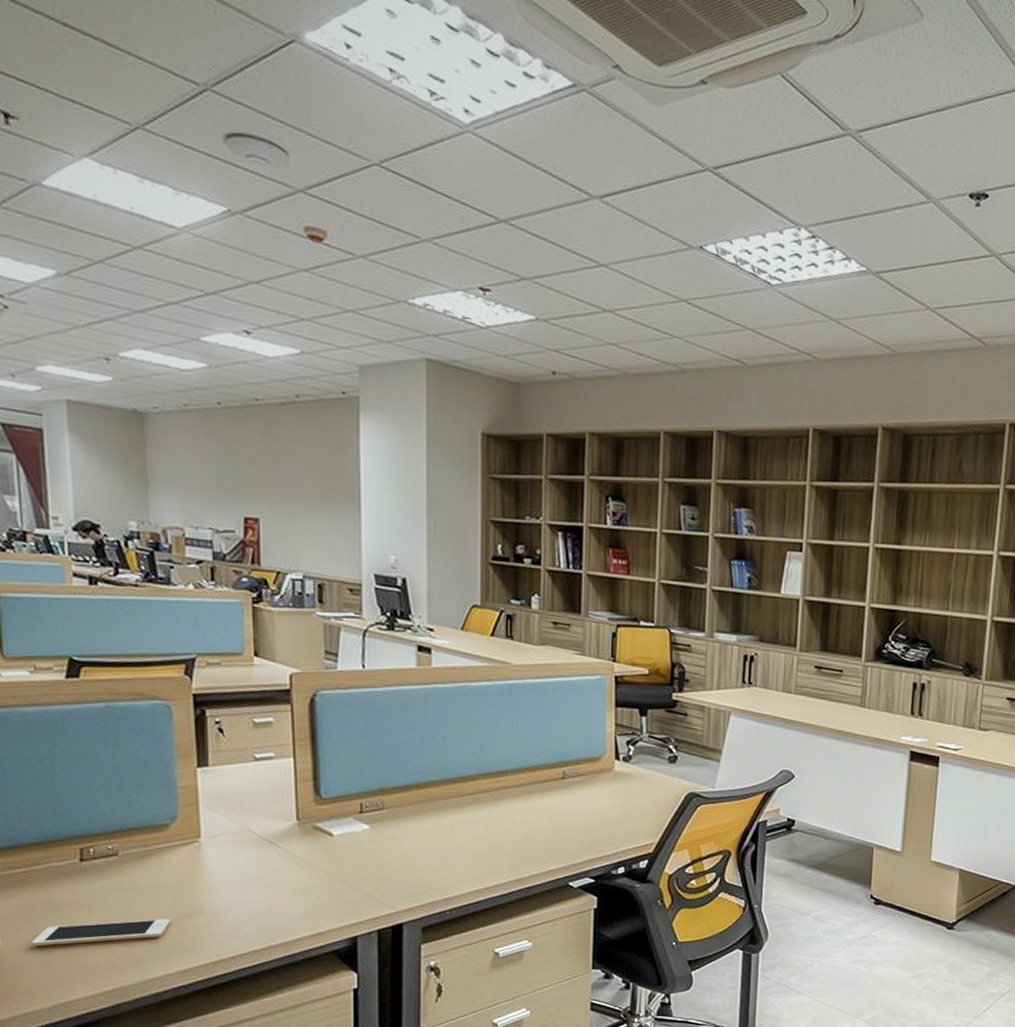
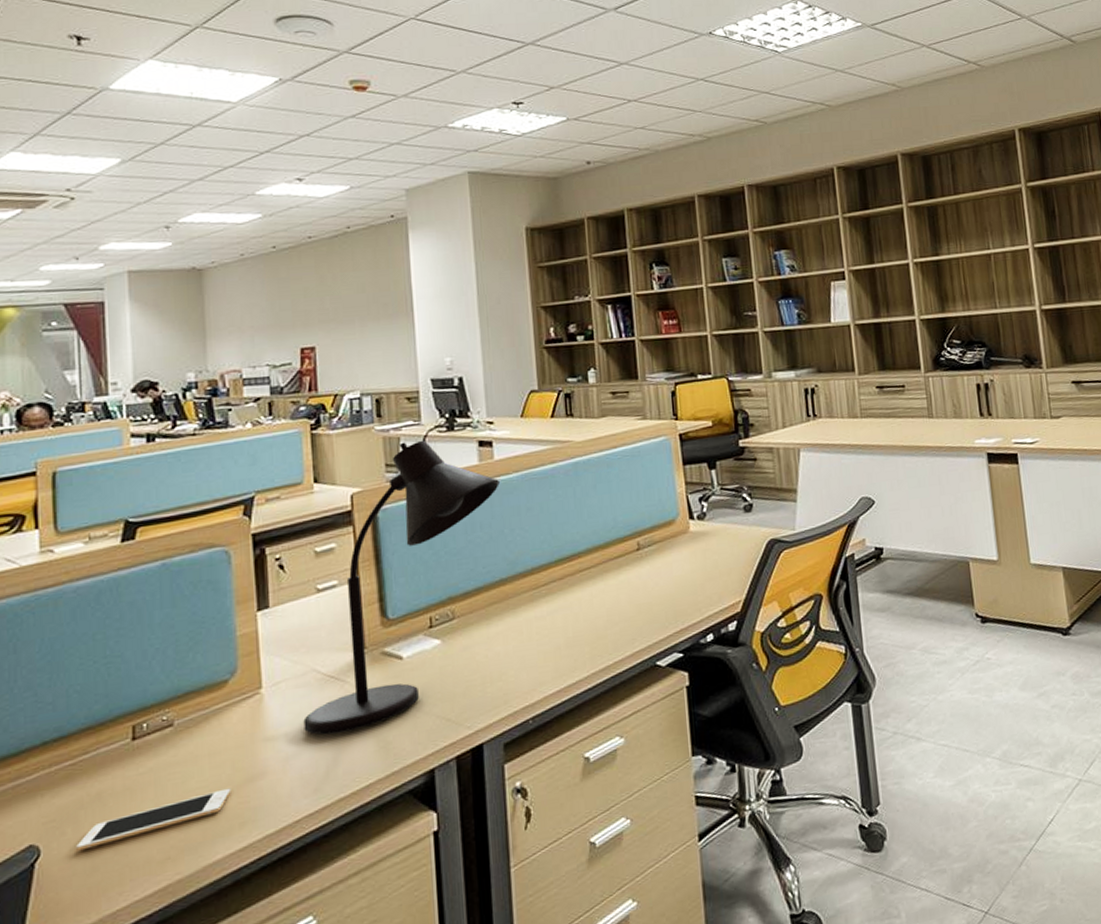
desk lamp: none [239,632,435,890] -> present [303,440,500,735]

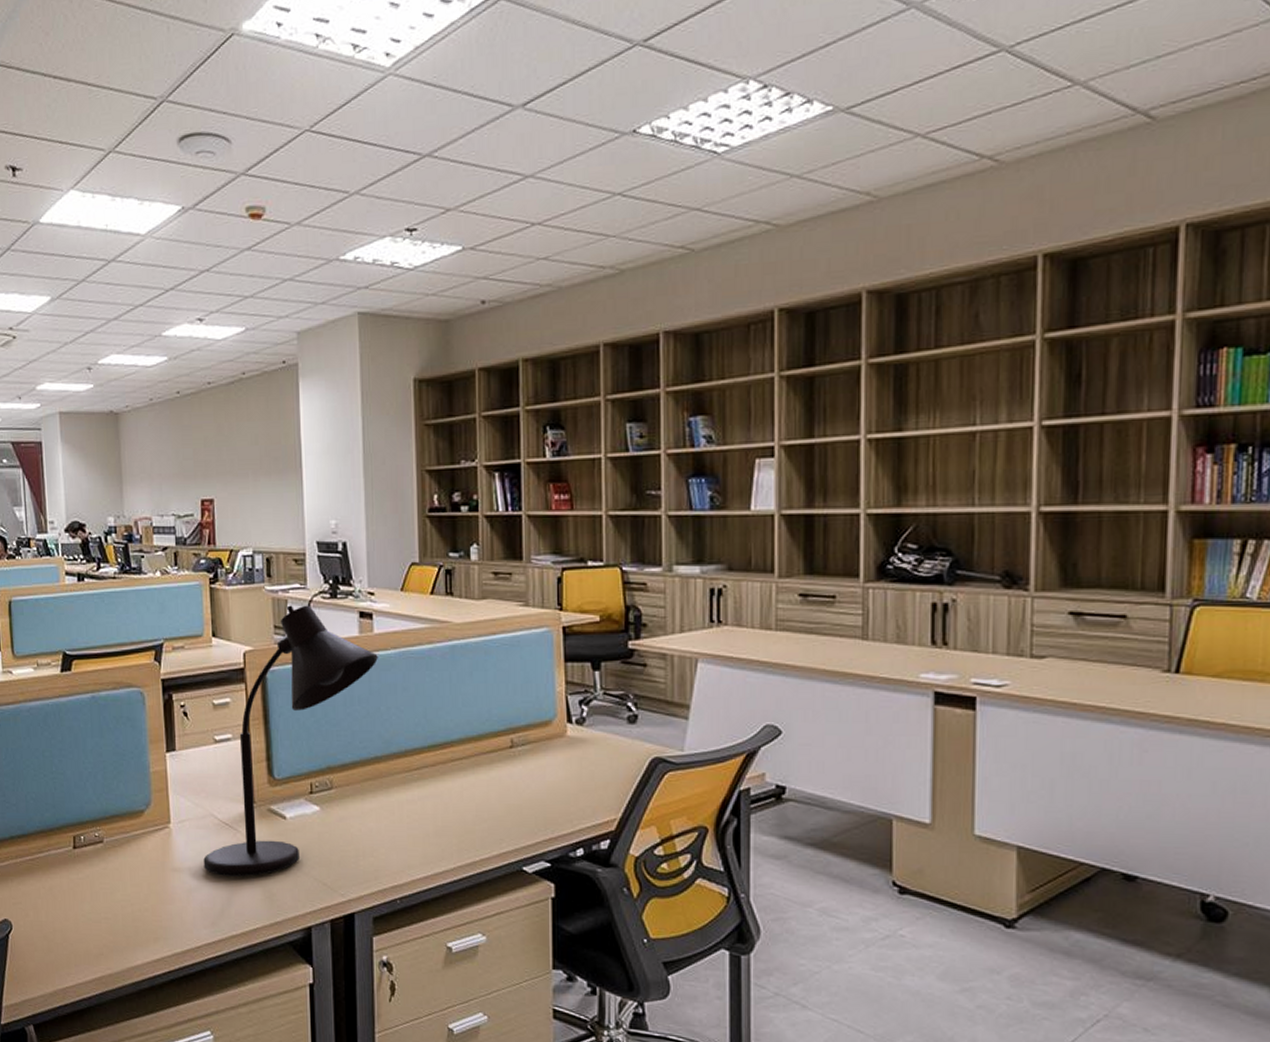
cell phone: present [76,788,232,851] -> none [37,905,148,932]

